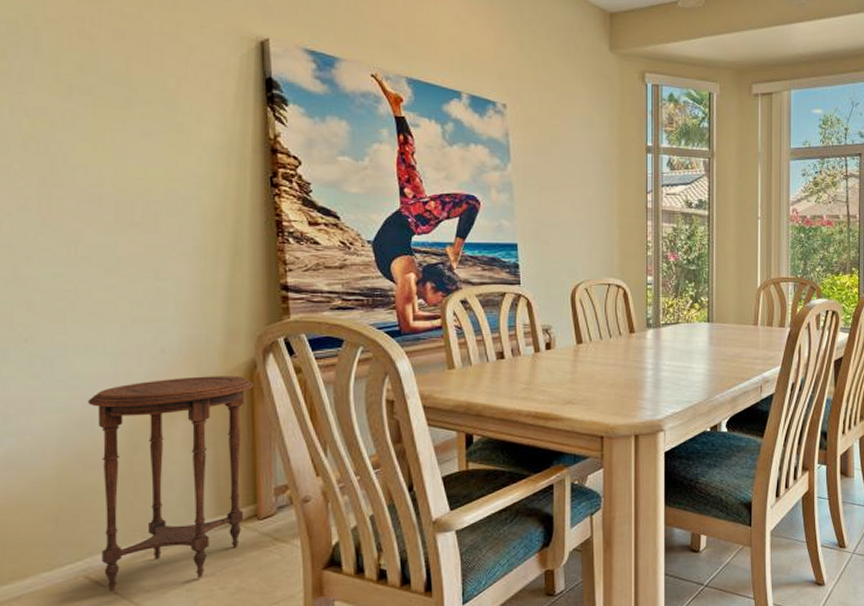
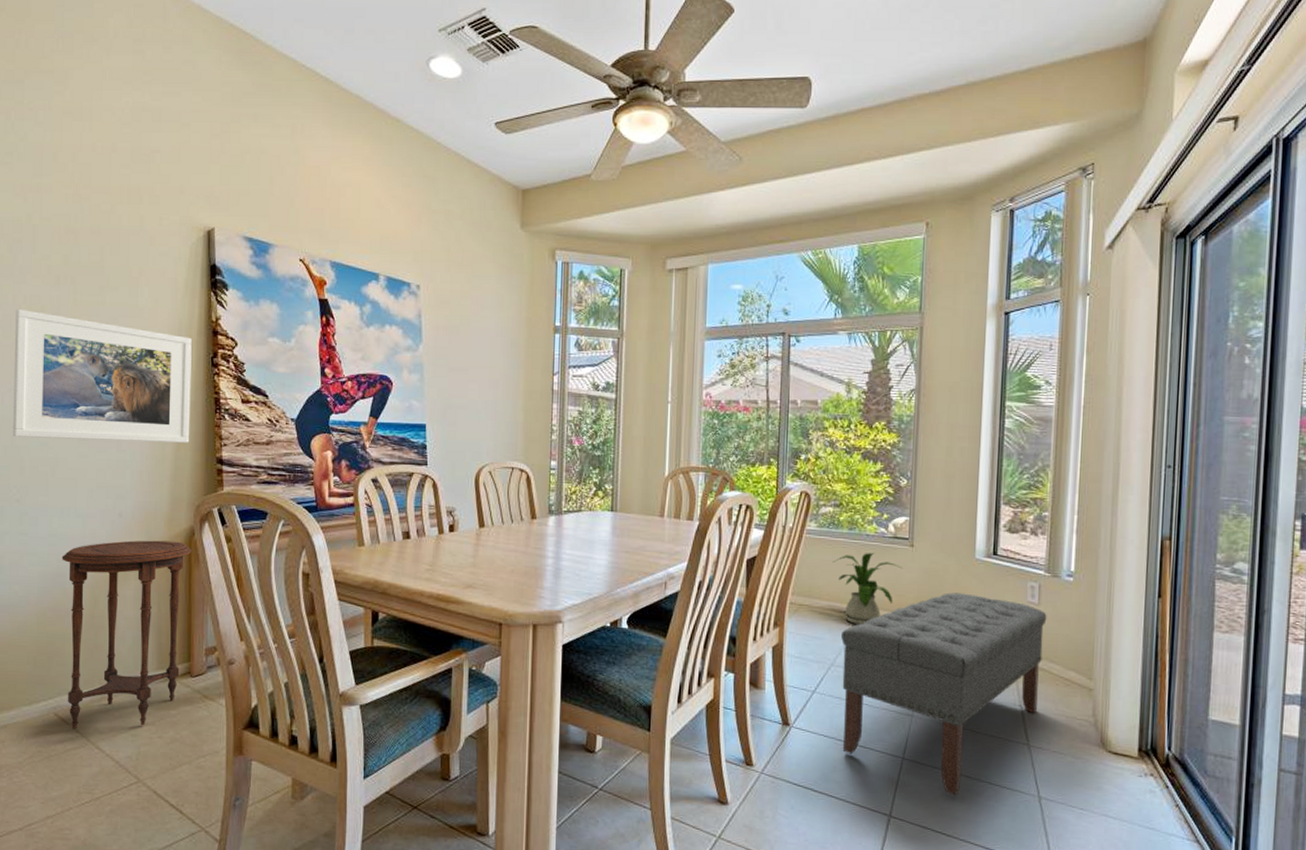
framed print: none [14,123,247,269] -> present [13,310,192,443]

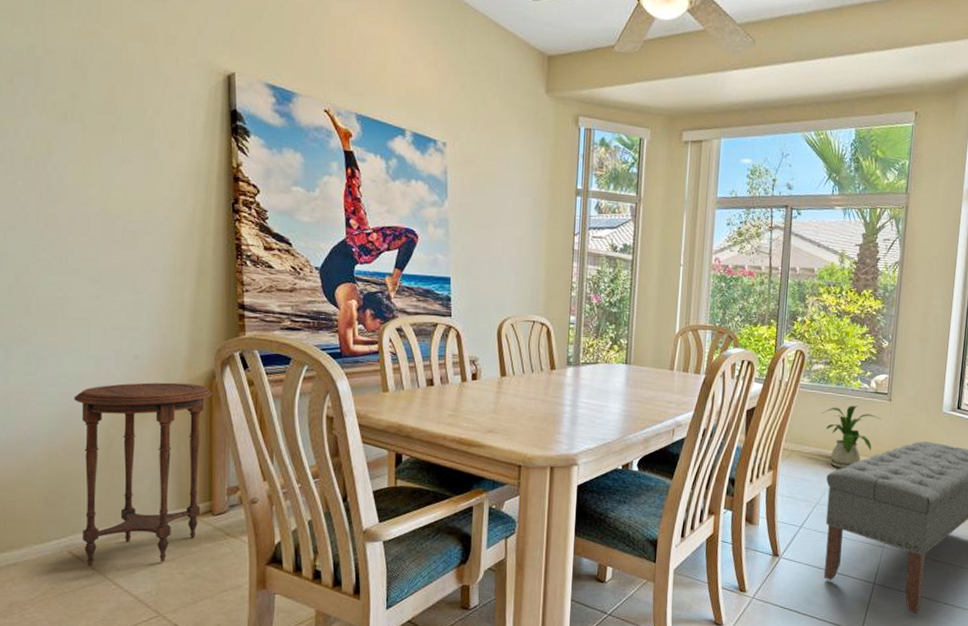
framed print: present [13,310,192,443] -> none [17,144,211,287]

